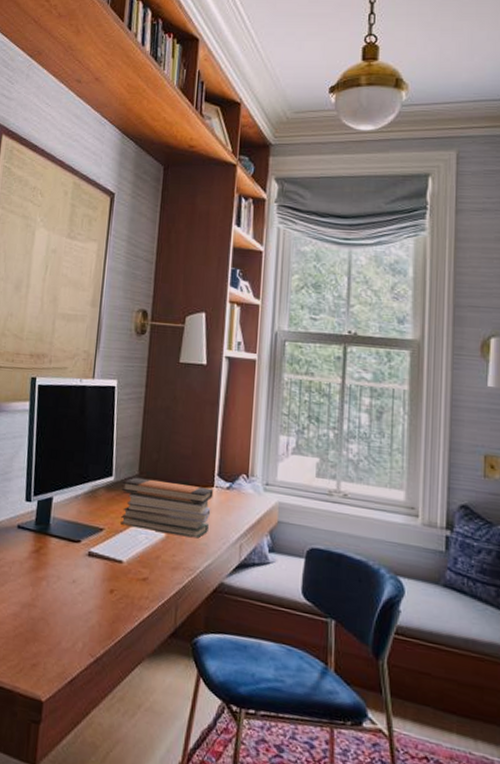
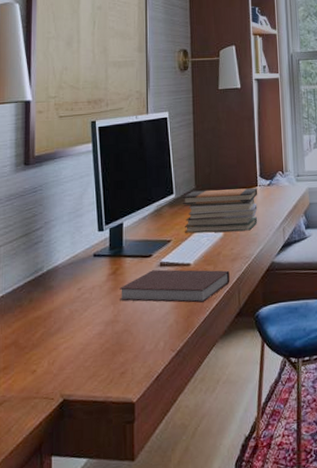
notebook: none [40,558,168,610] -> present [120,269,230,303]

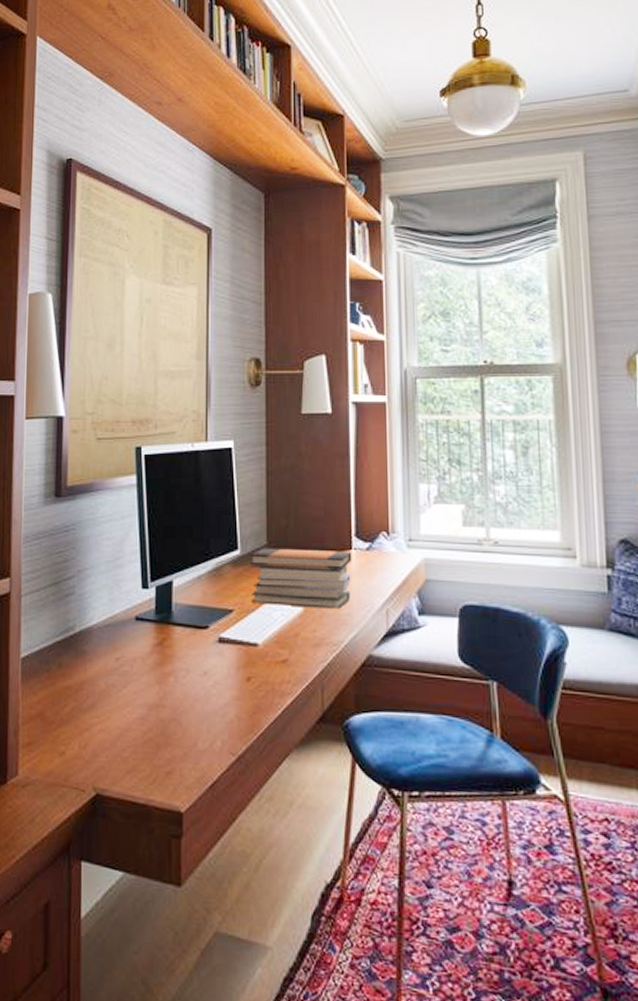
notebook: present [120,269,230,303] -> none [167,646,311,697]

